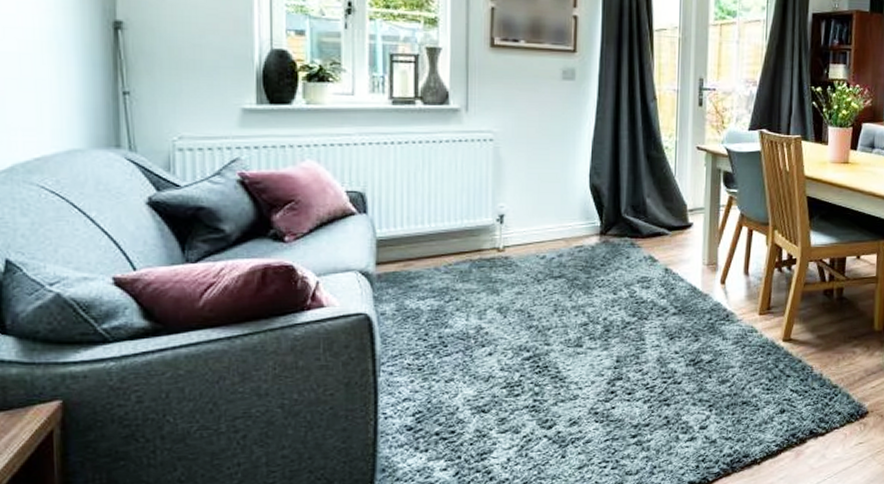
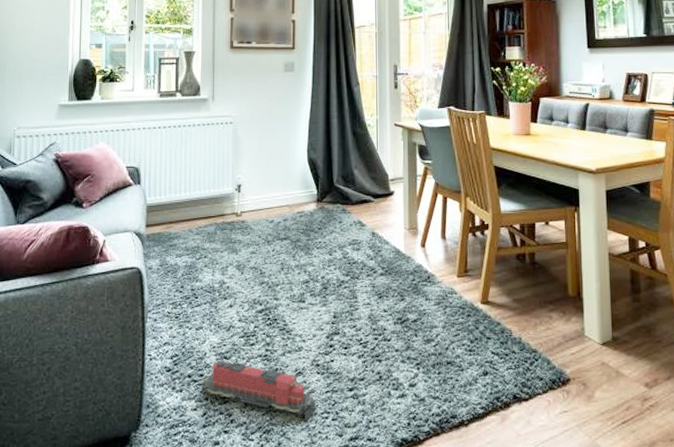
toy train: none [453,414,593,471] -> present [201,360,316,420]

